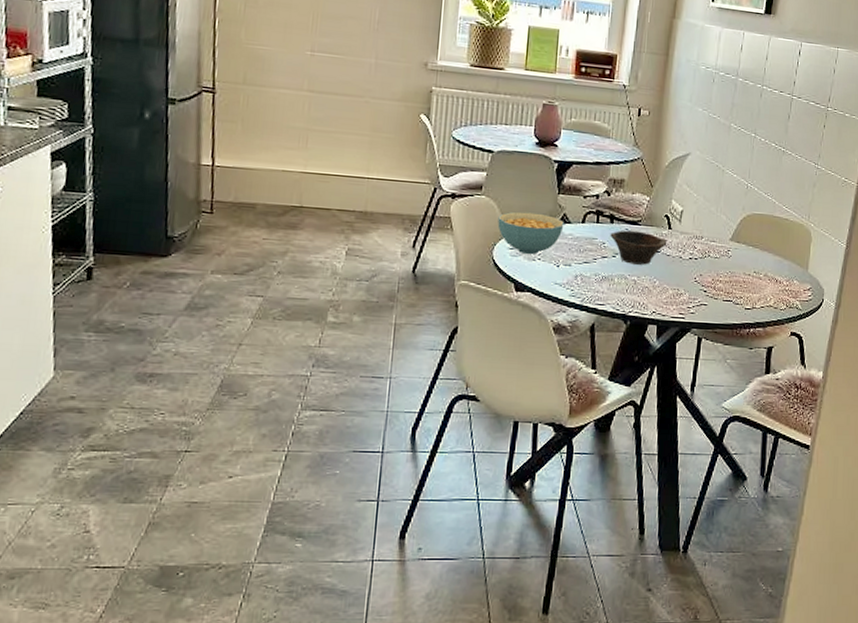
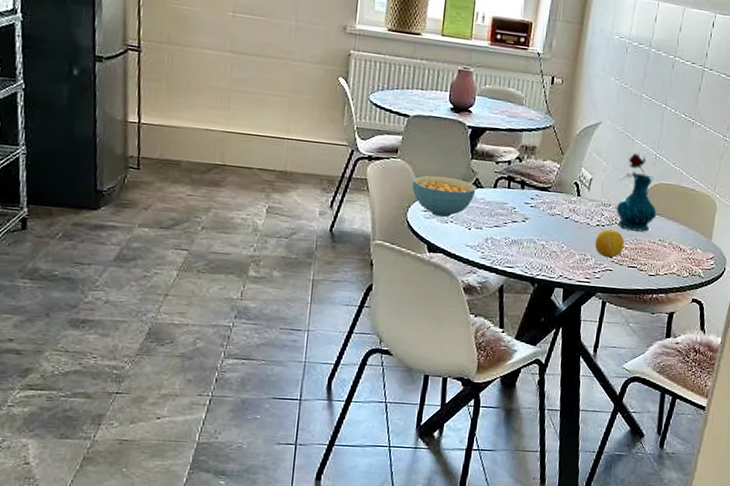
bowl: present [610,230,667,265] -> none [520,196,576,230]
fruit: none [688,261,718,292] -> present [595,228,624,258]
vase: none [708,182,751,264] -> present [616,152,657,232]

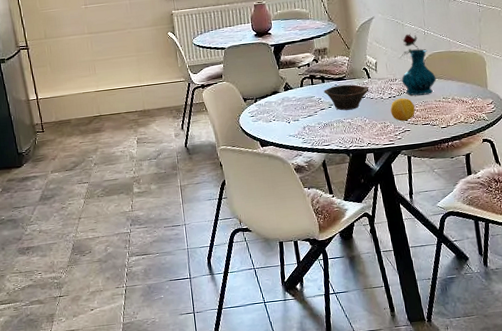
cereal bowl: present [412,175,476,218] -> none [238,86,288,119]
bowl: none [520,196,576,230] -> present [324,84,369,111]

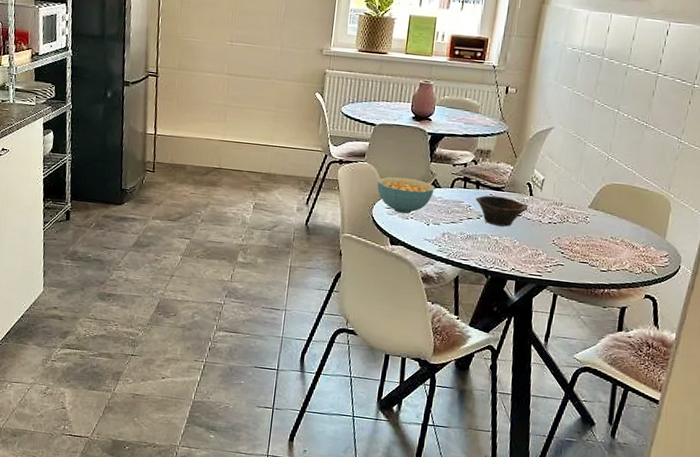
cereal bowl: none [238,86,288,119] -> present [377,176,435,214]
fruit: present [390,97,415,122] -> none [546,226,576,254]
vase: present [399,32,437,96] -> none [567,154,609,230]

